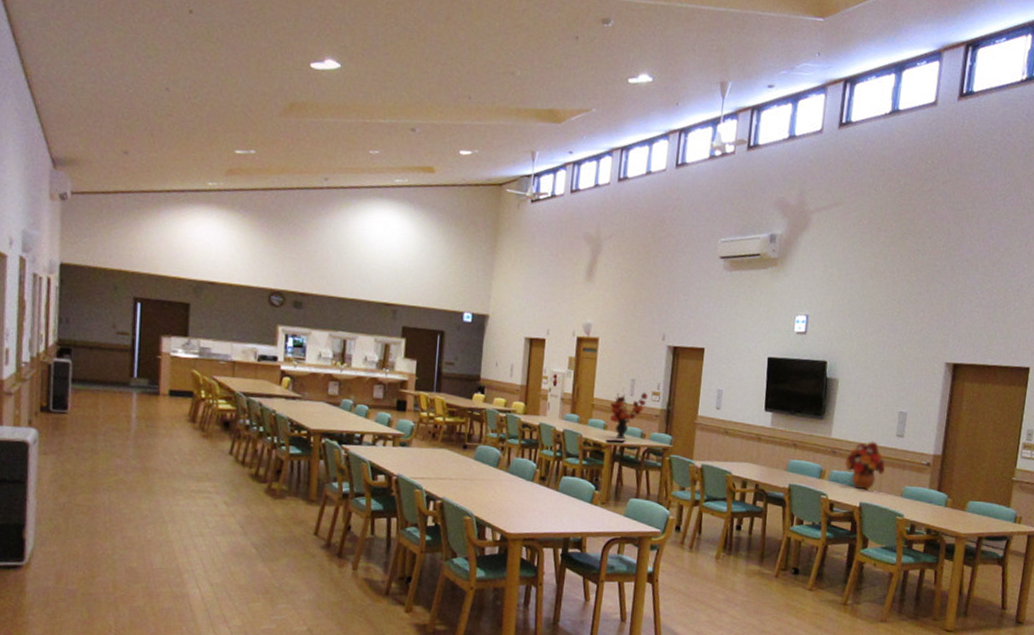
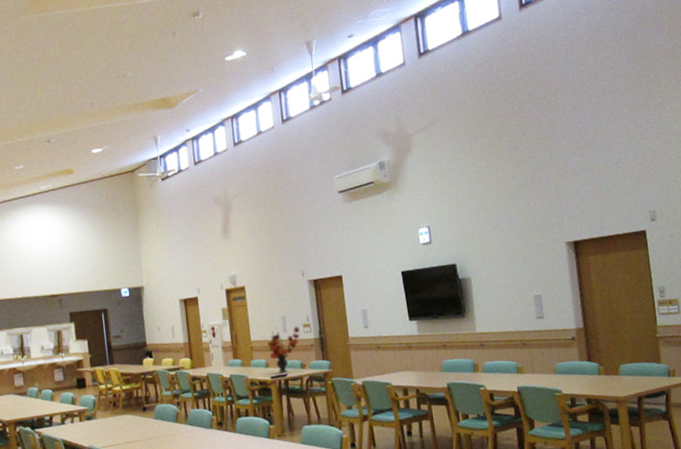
flower arrangement: present [845,441,886,490] -> none [494,327,534,375]

